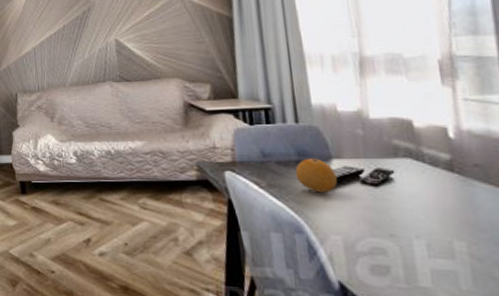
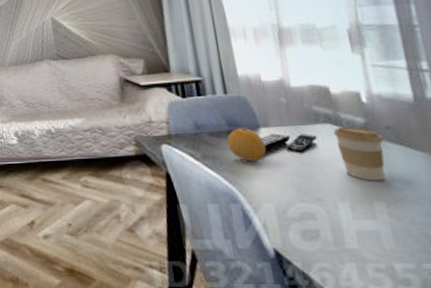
coffee cup: none [414,162,470,220] -> present [333,126,385,181]

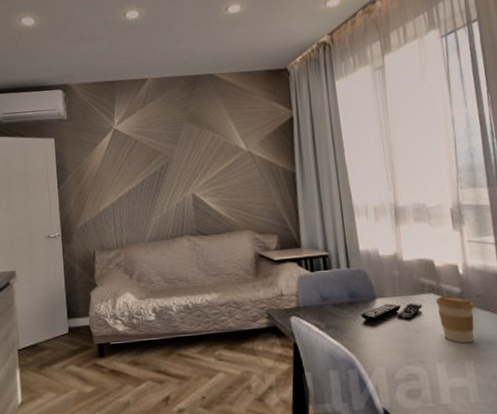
fruit: present [227,128,267,161] -> none [348,299,381,330]

